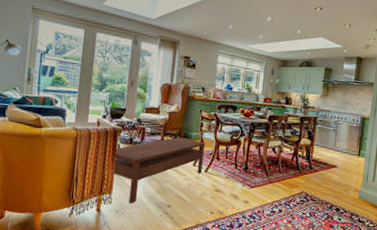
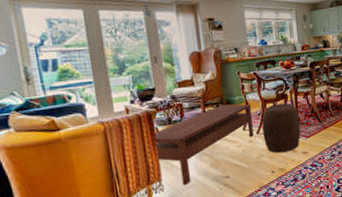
stool: none [210,148,248,197] -> present [262,103,301,154]

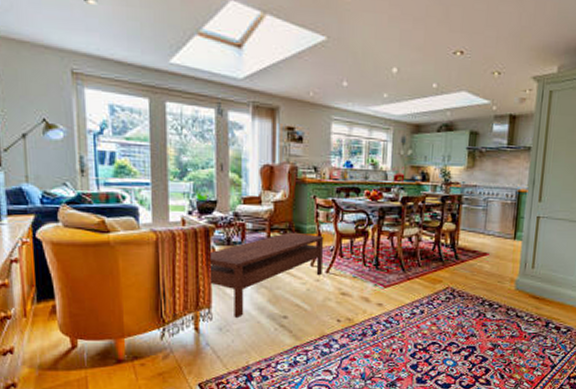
stool: present [262,103,301,154] -> none [333,241,379,300]

